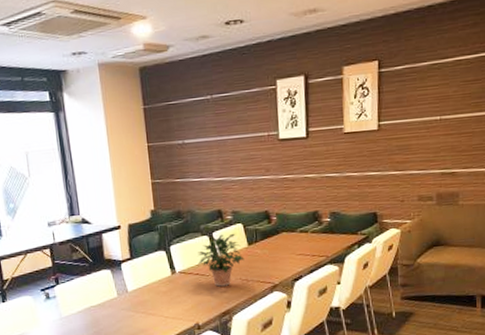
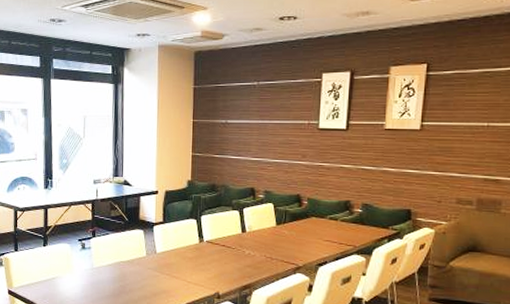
potted plant: present [197,233,245,287] -> none [225,211,271,261]

